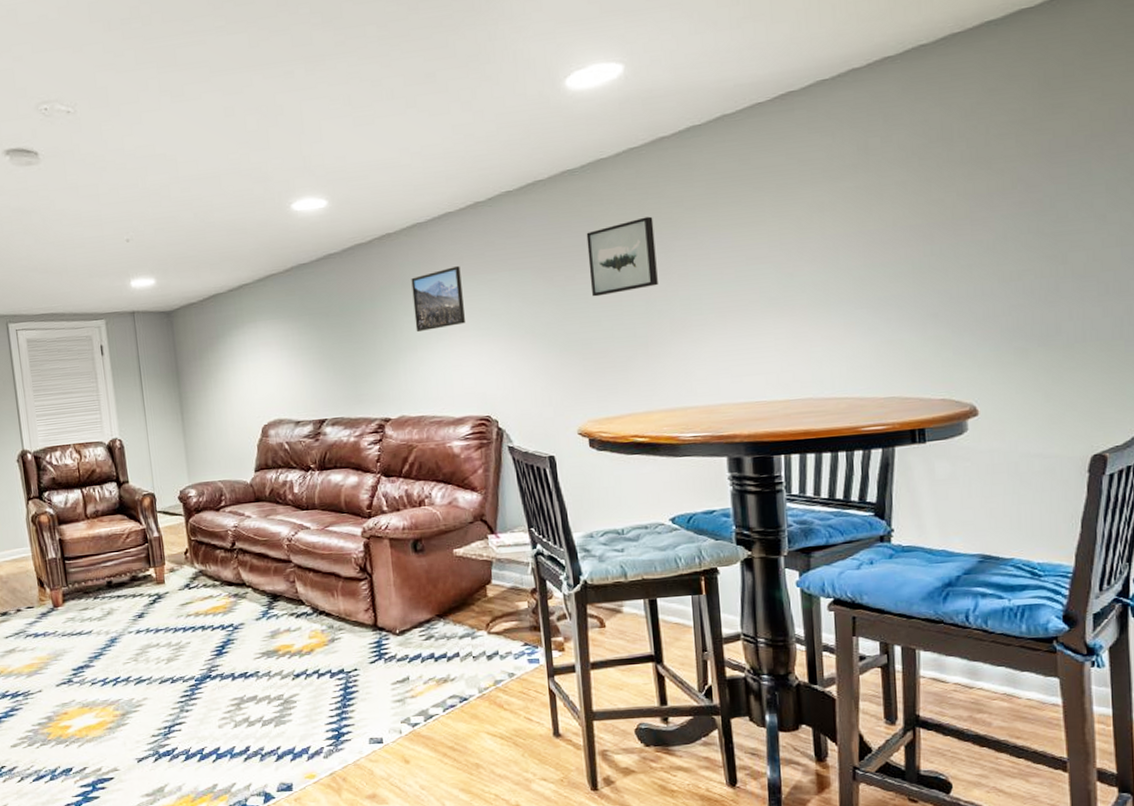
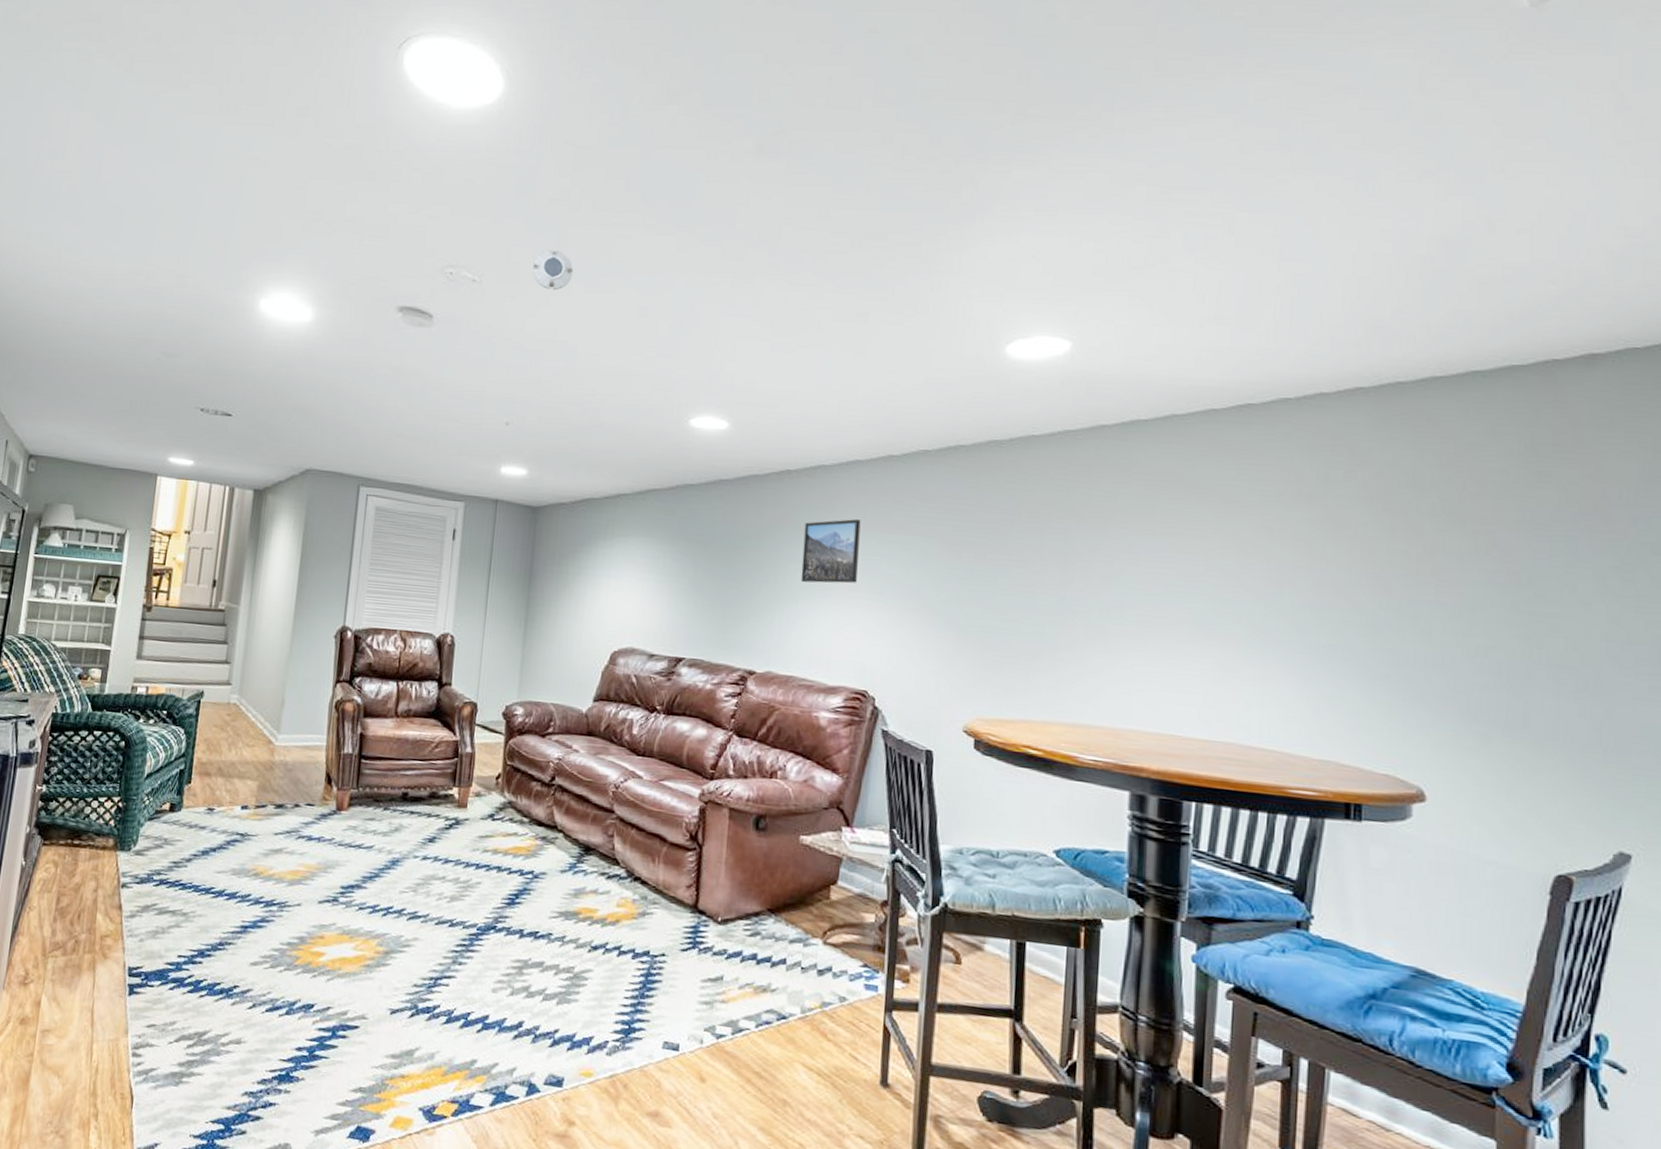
smoke detector: none [119,67,158,108] -> present [532,250,573,291]
wall art: present [586,216,658,297] -> none [1002,506,1081,584]

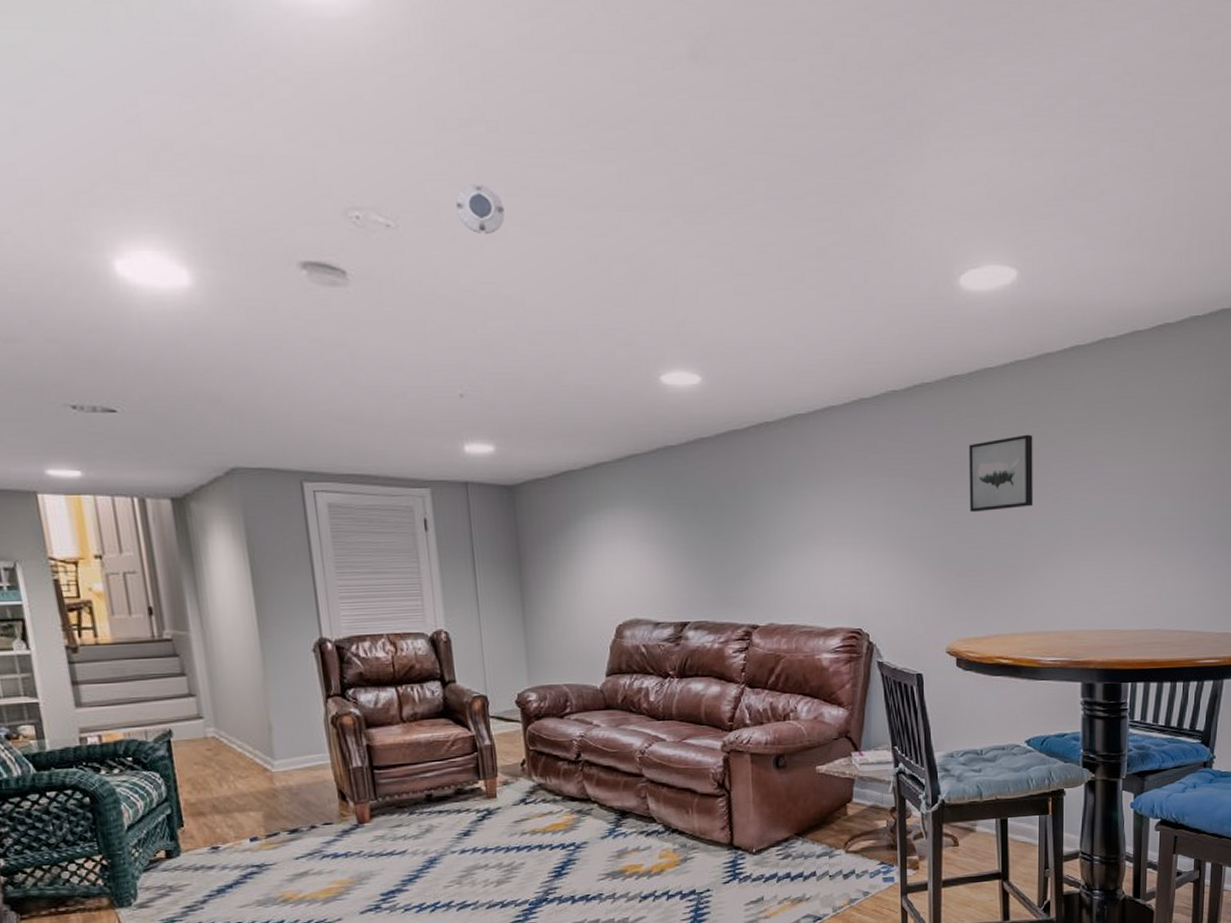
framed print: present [800,519,861,584] -> none [788,466,842,533]
wall art: none [1002,506,1081,584] -> present [969,434,1033,513]

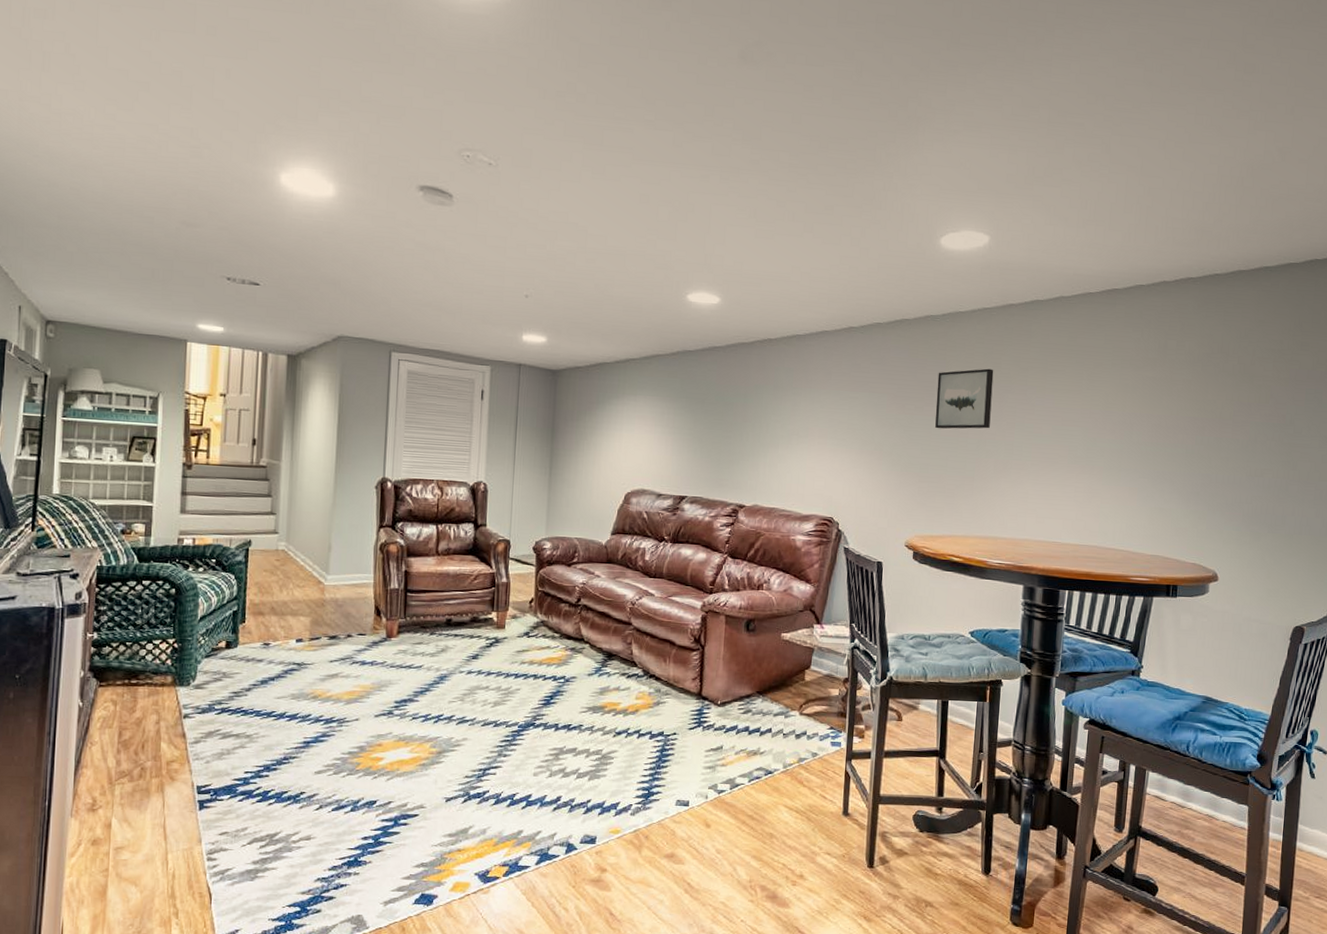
smoke detector: present [456,184,505,235] -> none [544,138,581,177]

